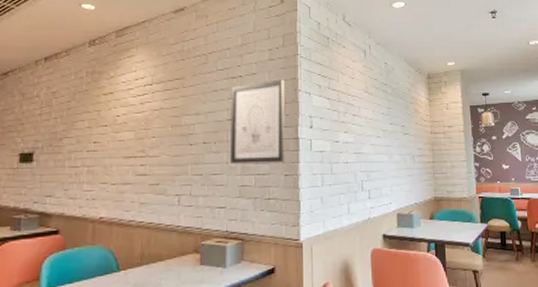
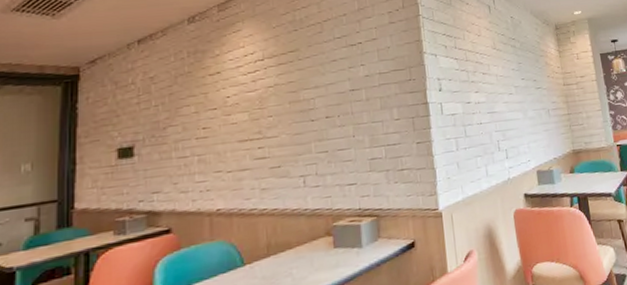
wall art: present [231,79,285,164] -> none [351,42,416,137]

